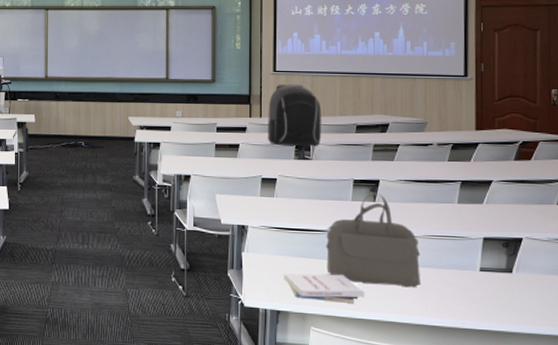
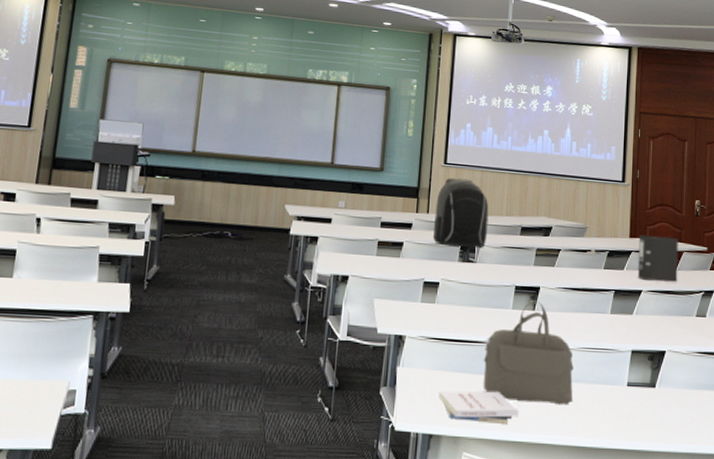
binder: none [486,127,534,171] -> present [637,234,679,282]

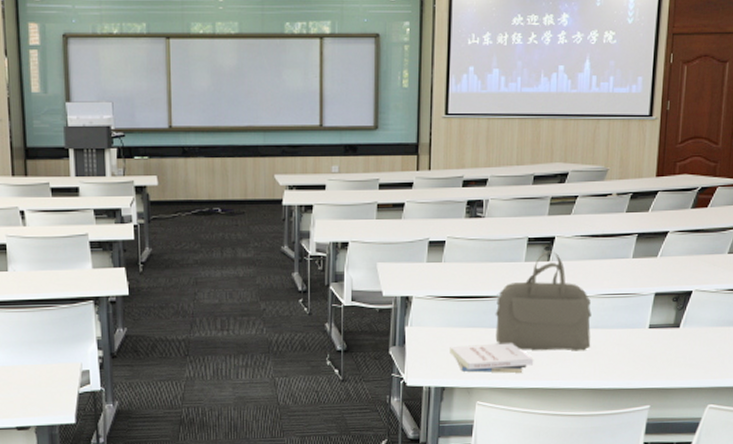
backpack: present [432,178,489,249] -> none [436,129,497,203]
binder: present [637,234,679,282] -> none [664,172,713,220]

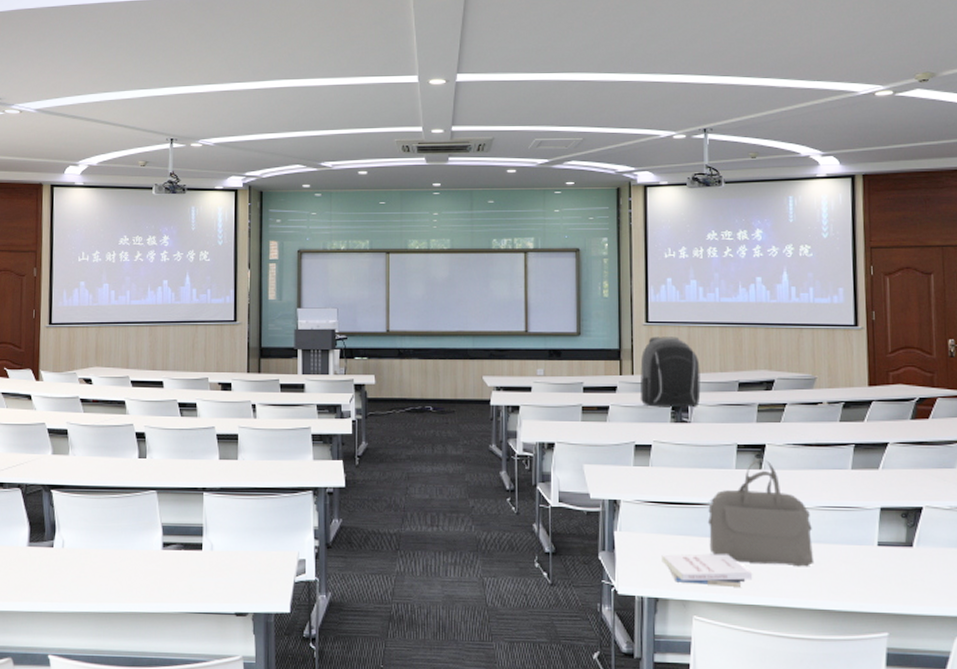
backpack: none [436,129,497,203] -> present [640,336,701,408]

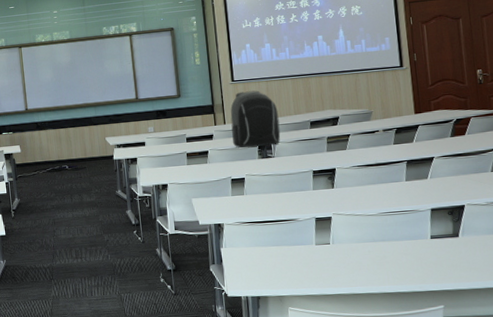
books: present [661,553,753,587] -> none [260,257,334,283]
handbag: present [707,459,815,567] -> none [293,180,381,263]

